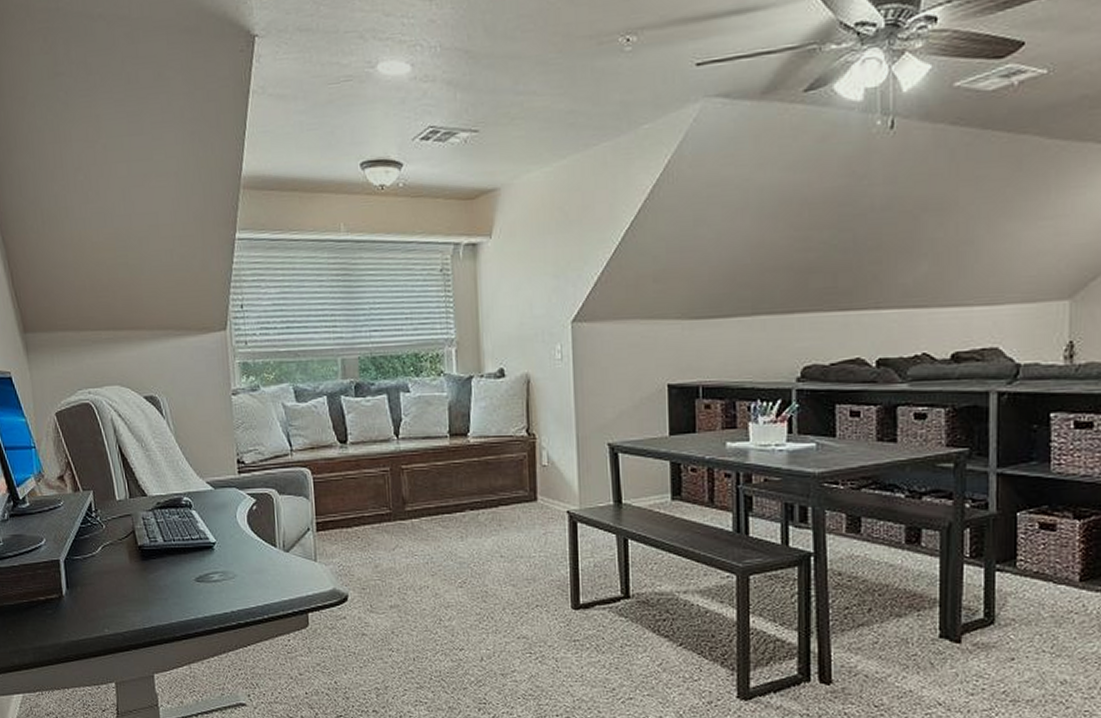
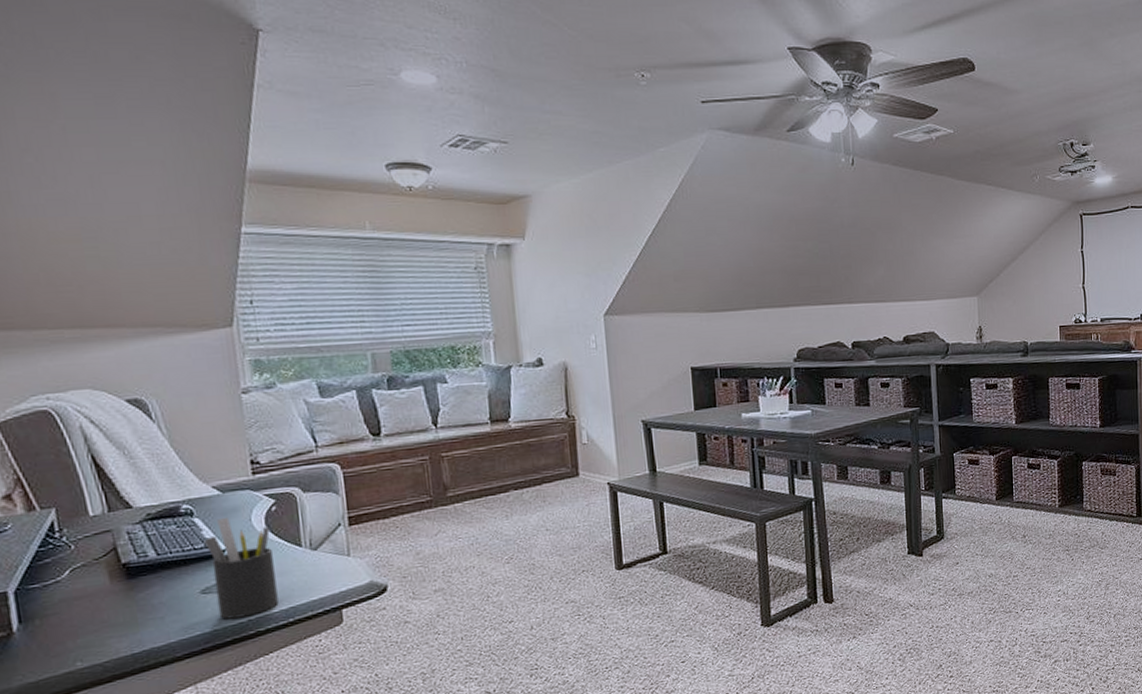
pen holder: none [199,512,256,608] -> present [203,517,279,620]

